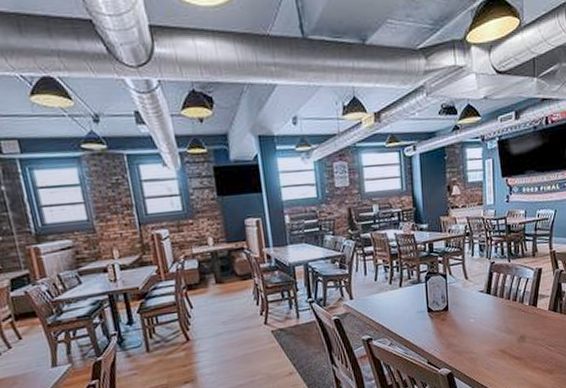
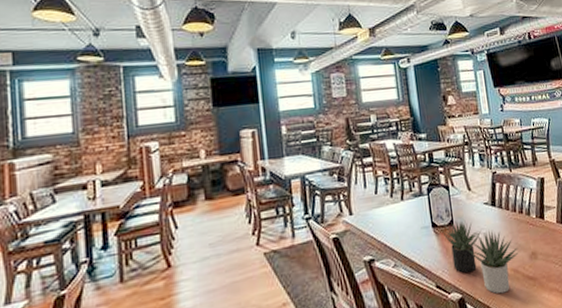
succulent plant: none [437,306,508,370] -> present [442,220,519,294]

